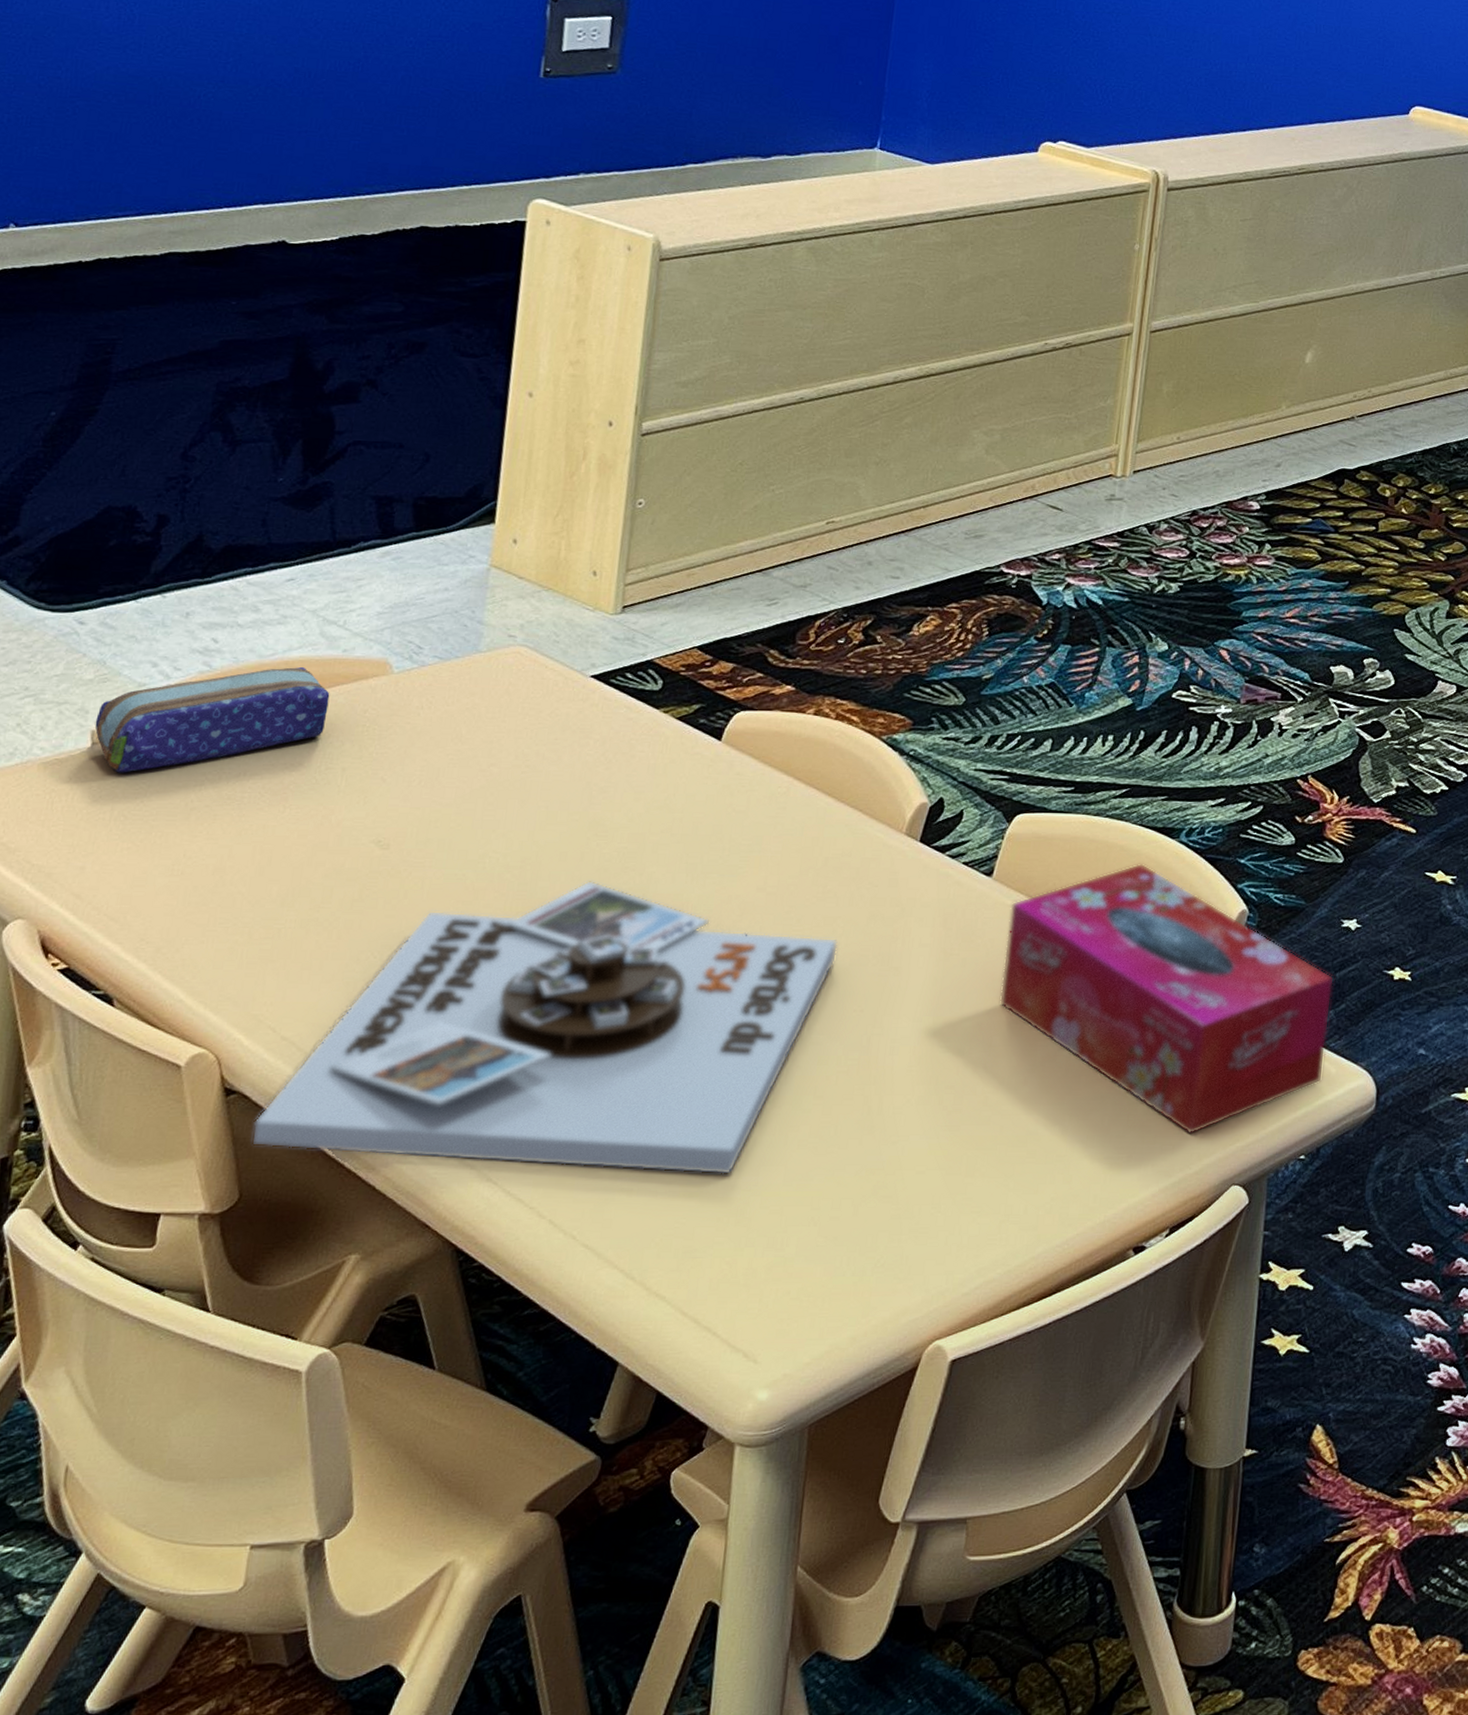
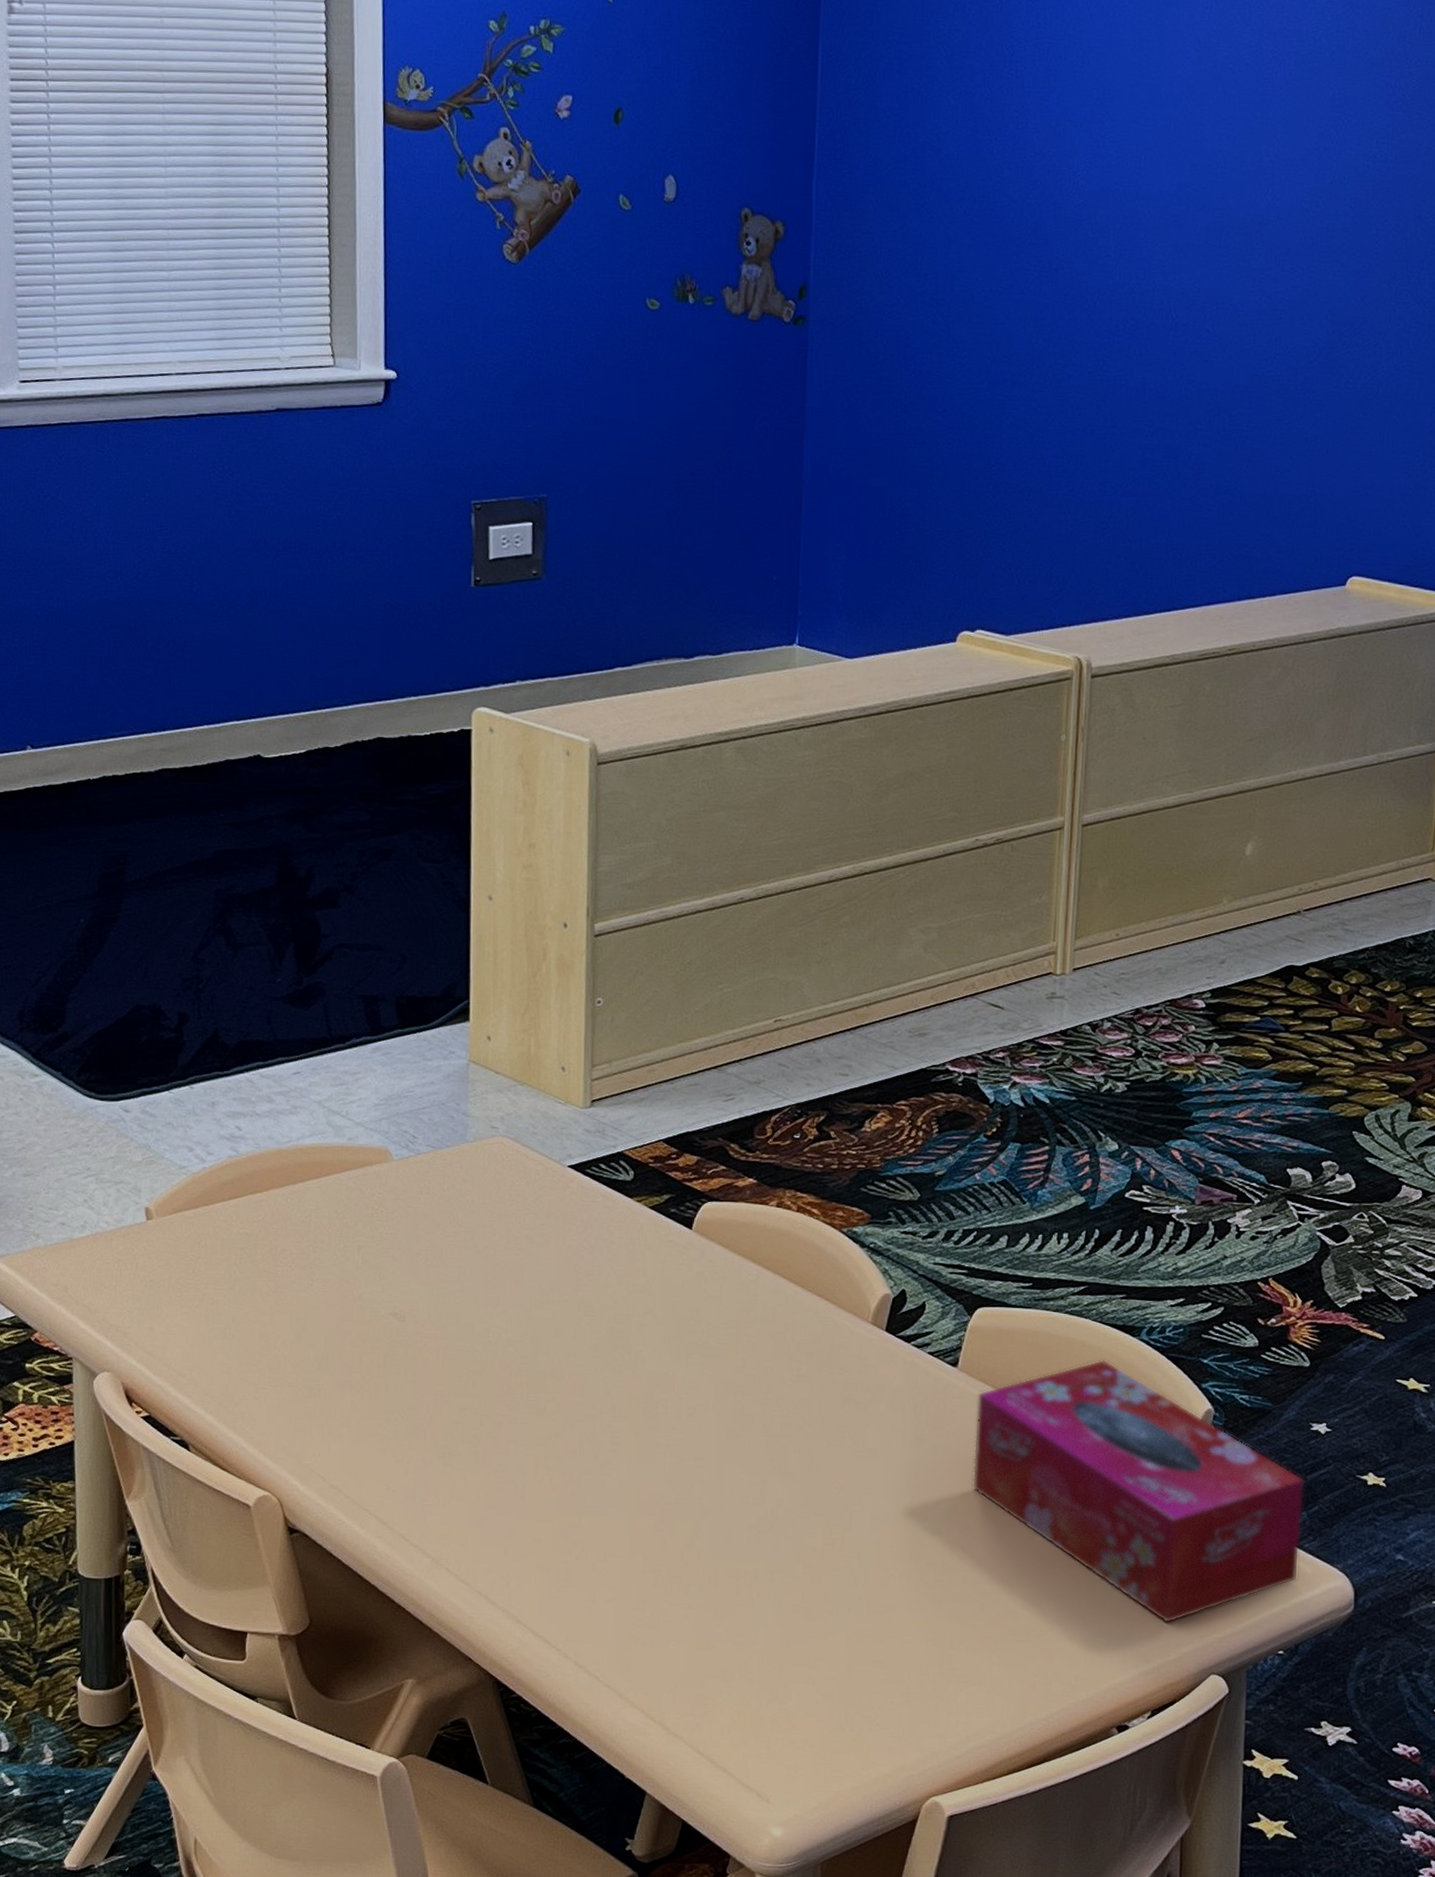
pencil case: present [95,667,330,773] -> none [147,1153,341,1246]
board game: present [251,880,838,1175] -> none [314,1356,816,1632]

